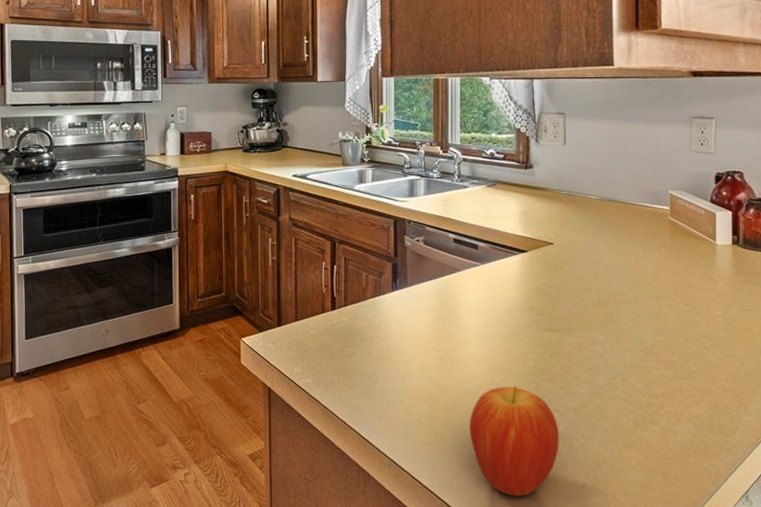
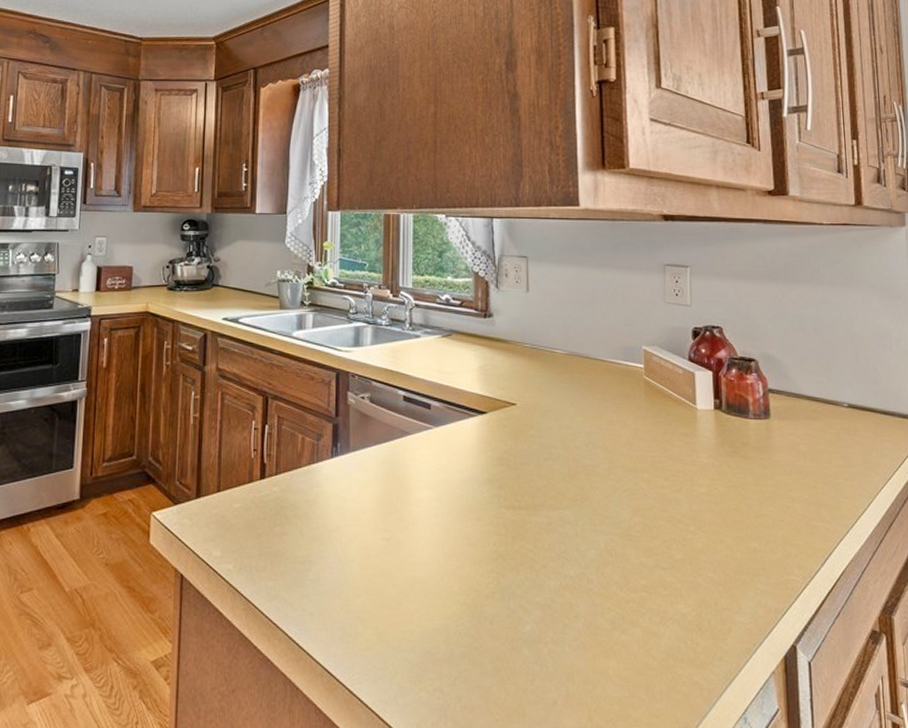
fruit: present [469,385,559,496] -> none [419,575,525,717]

